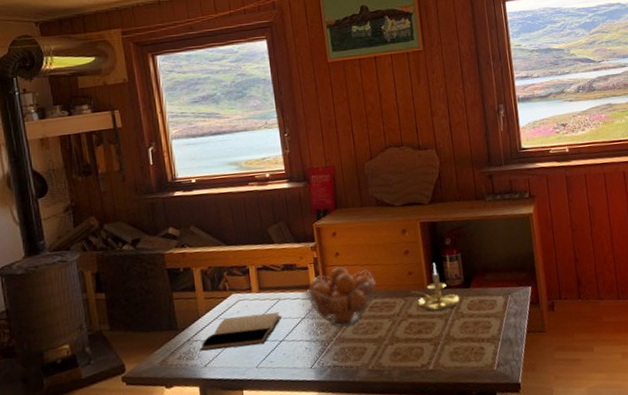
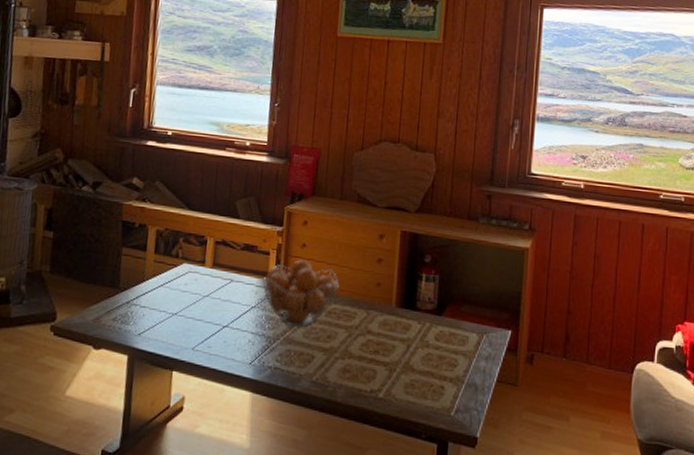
book: present [199,312,282,351] -> none [137,287,231,326]
candle holder: present [411,262,460,311] -> none [376,278,429,334]

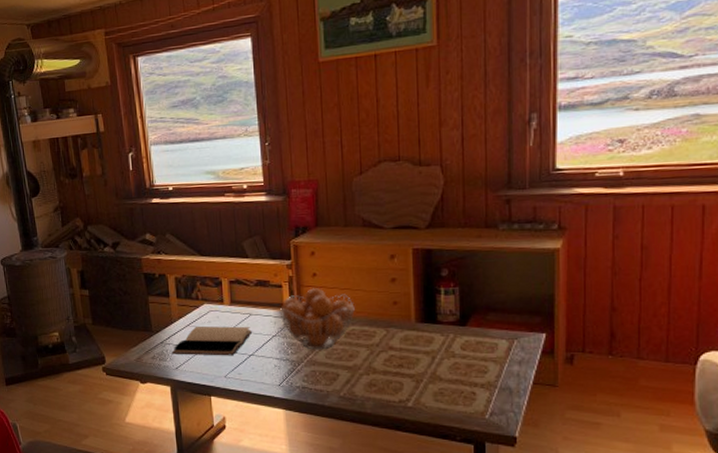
book: none [137,287,231,326] -> present [172,326,253,356]

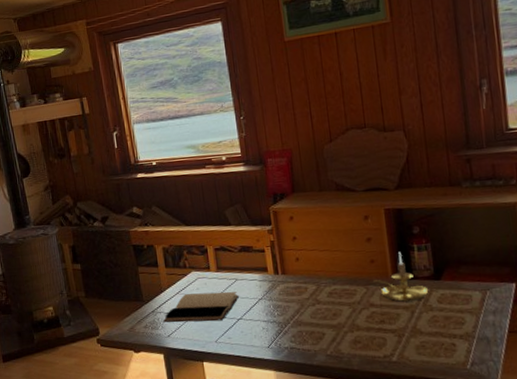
fruit basket: present [279,288,355,350] -> none [264,251,335,311]
candle holder: none [394,294,453,346] -> present [373,251,429,302]

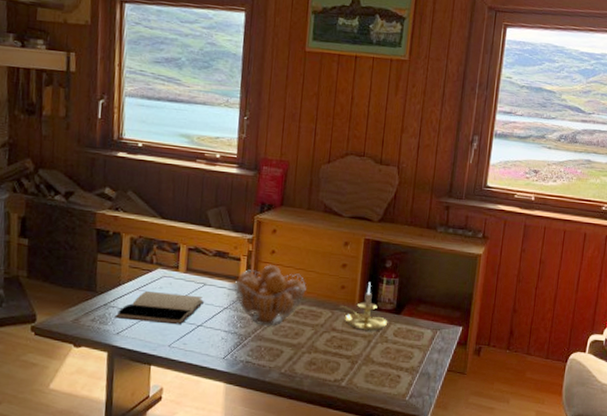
fruit basket: none [264,251,335,311] -> present [234,265,306,326]

